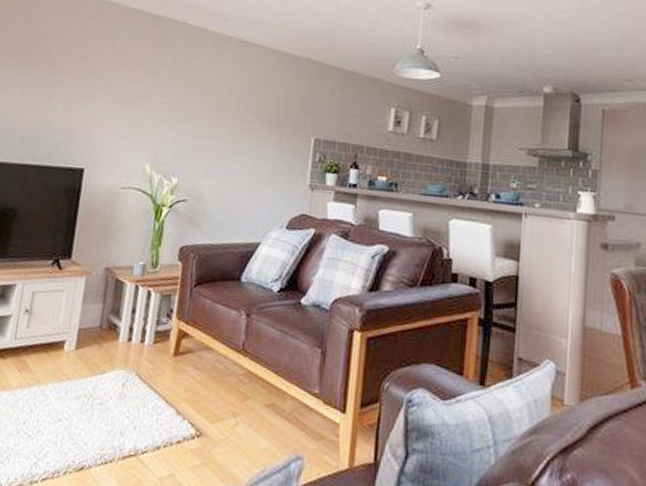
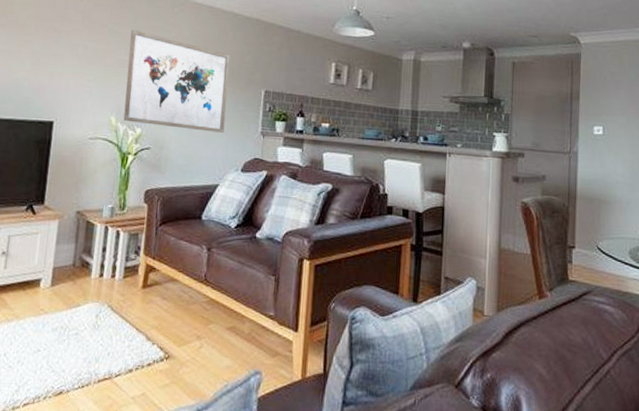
wall art: none [158,69,277,185] -> present [123,29,230,133]

